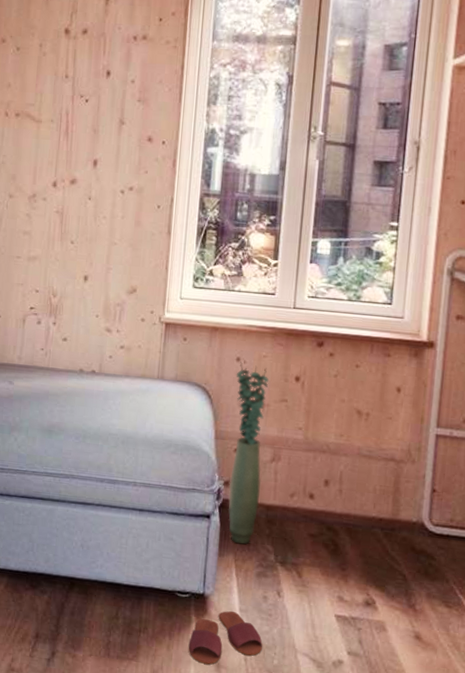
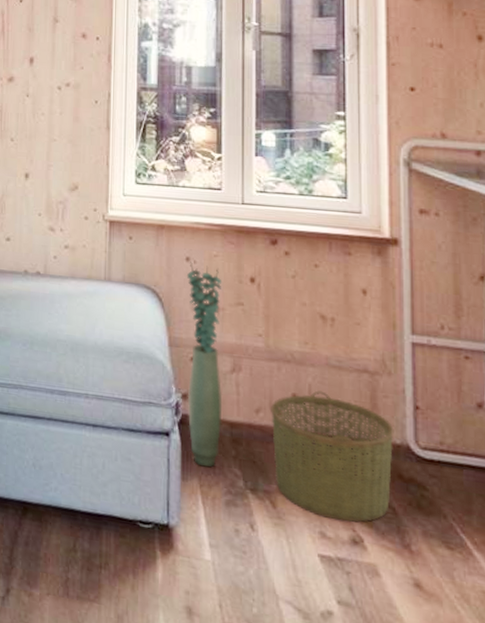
slippers: present [188,611,262,665] -> none [155,546,238,611]
basket: none [303,477,412,588] -> present [269,390,394,523]

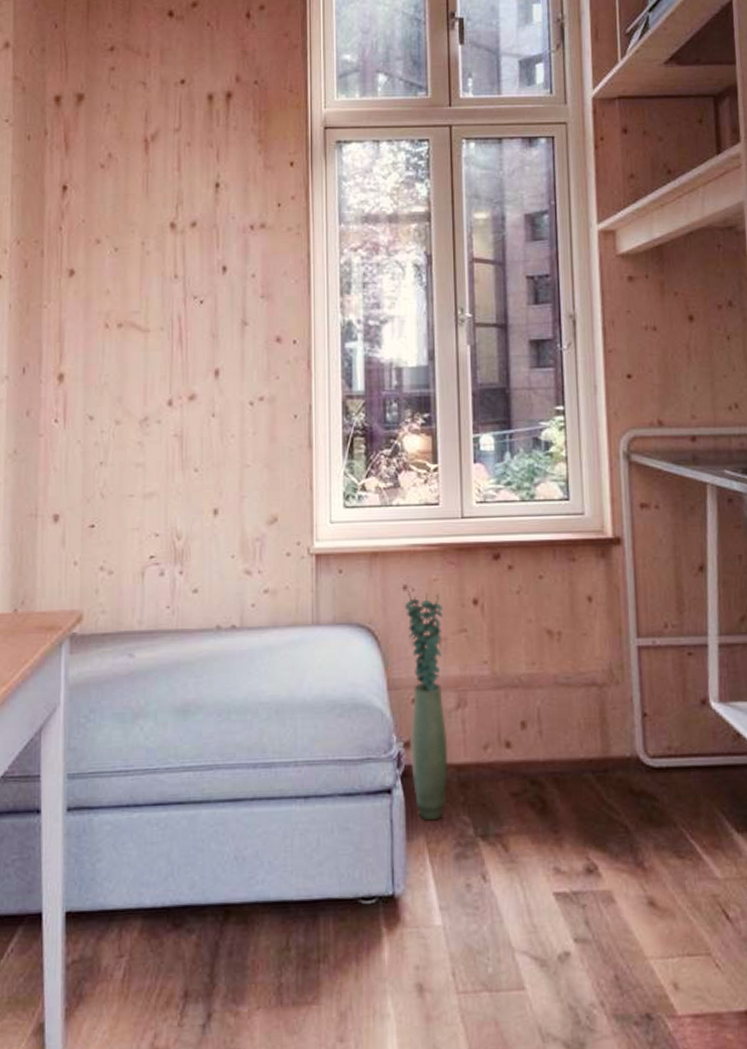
basket: present [269,390,394,523] -> none [498,713,624,851]

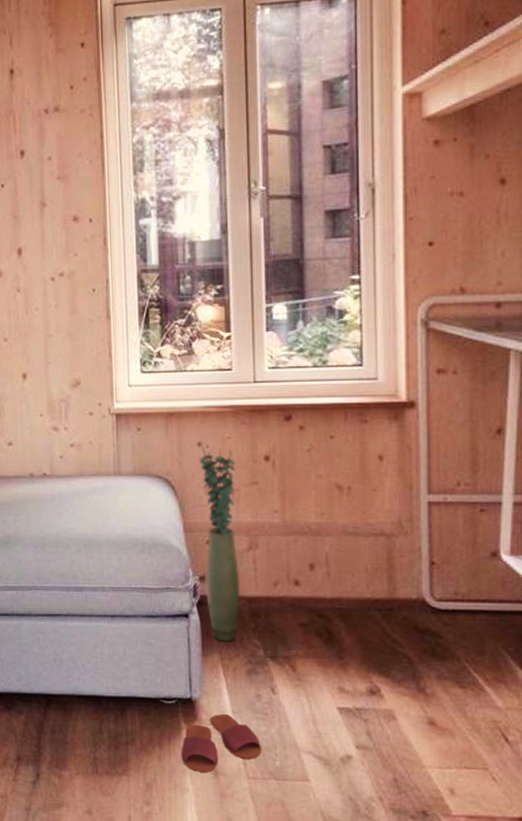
slippers: none [381,911,472,991] -> present [181,713,261,772]

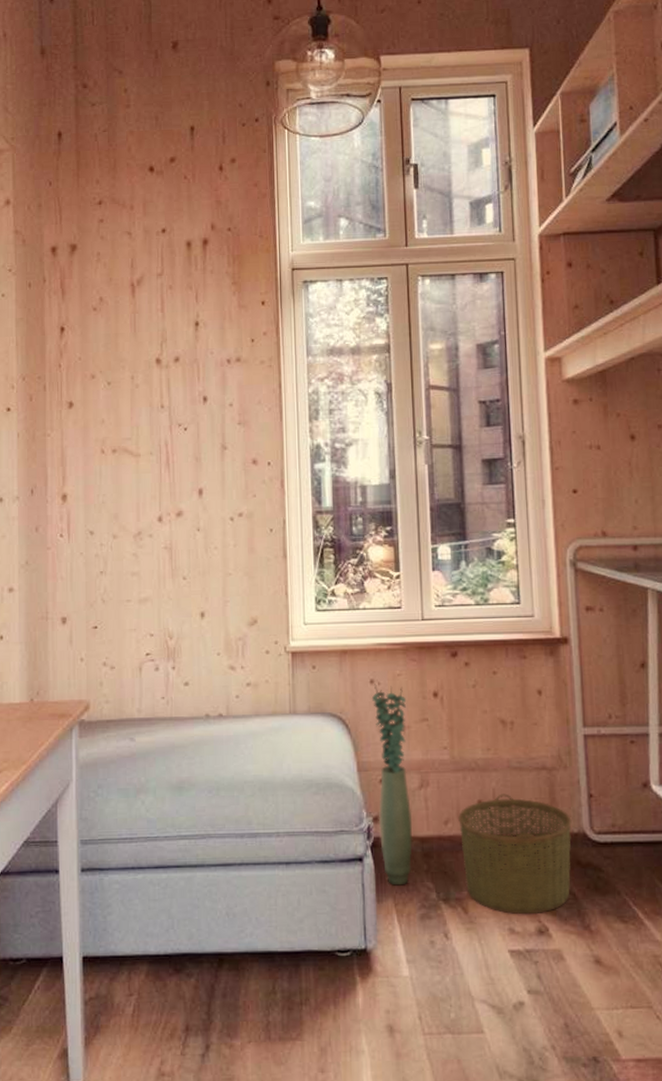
slippers: present [181,713,261,772] -> none [356,963,436,1031]
basket: none [287,558,410,676] -> present [457,793,572,915]

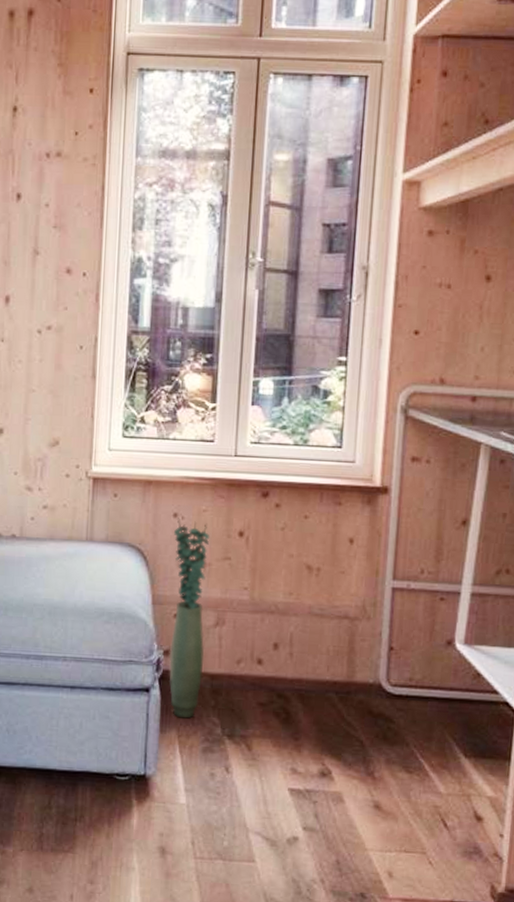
basket: present [457,793,572,915] -> none [250,638,369,758]

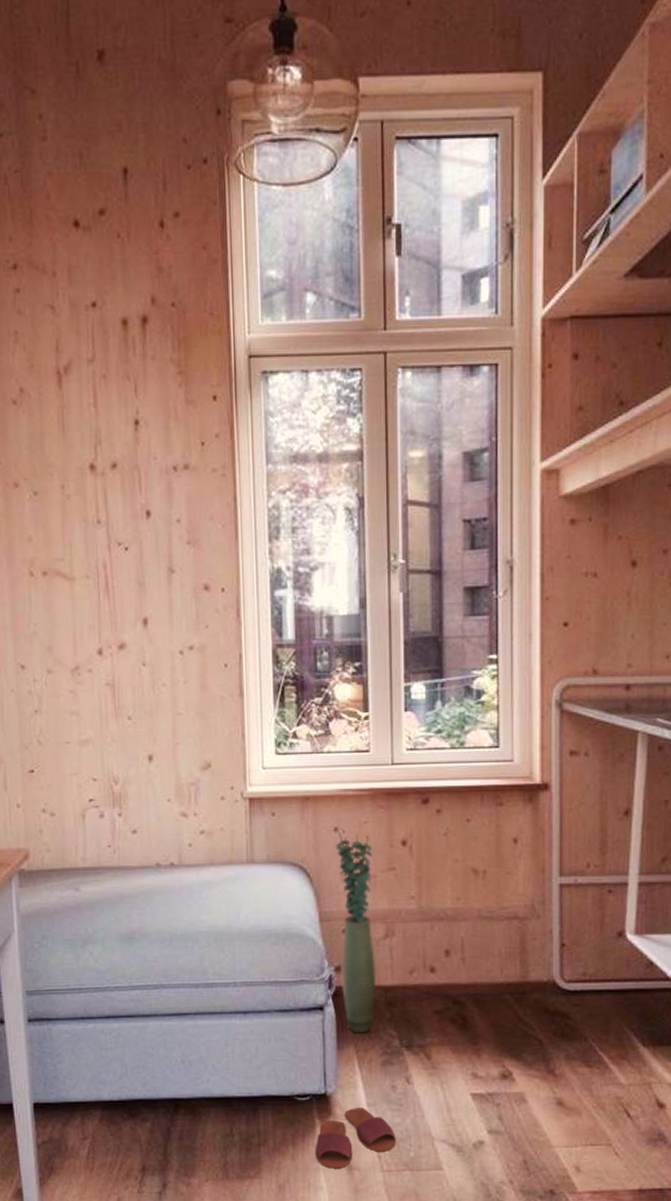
slippers: none [129,791,211,851] -> present [315,1107,396,1169]

